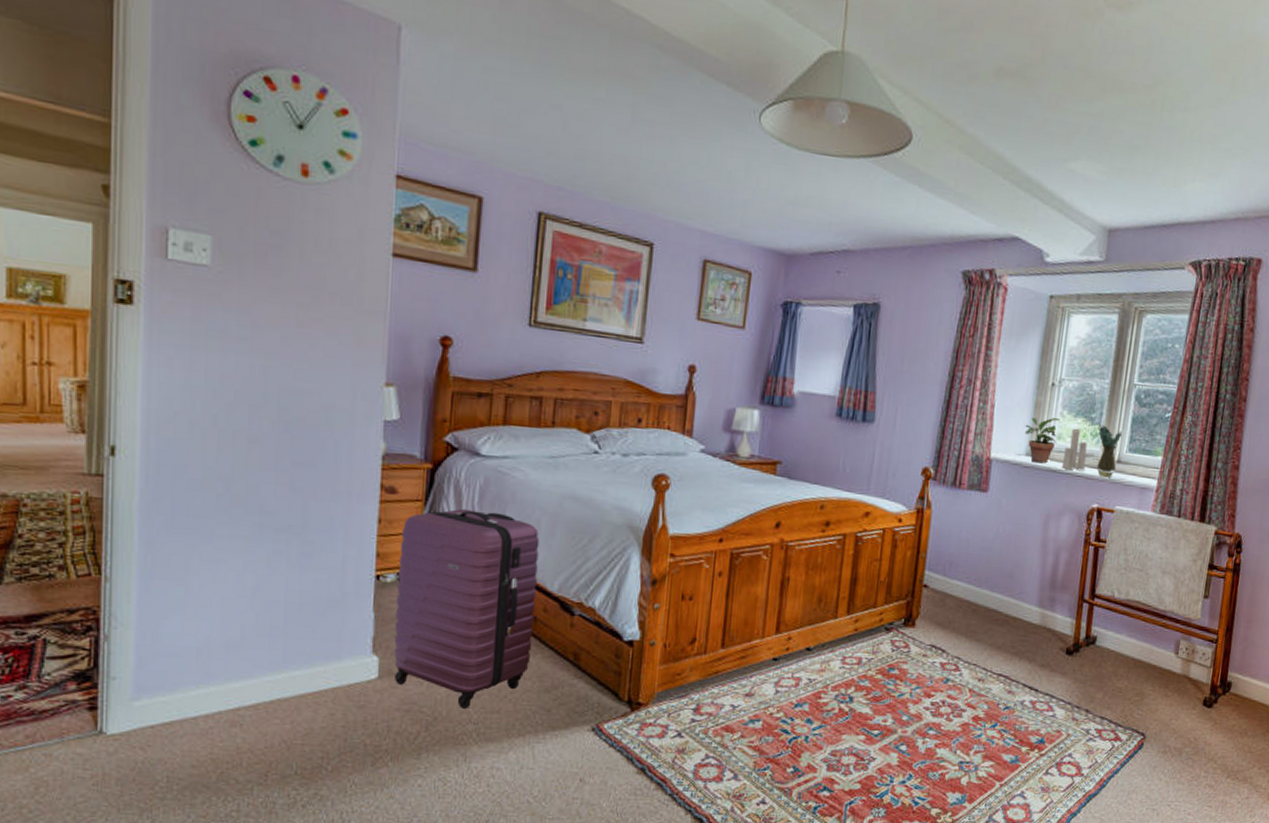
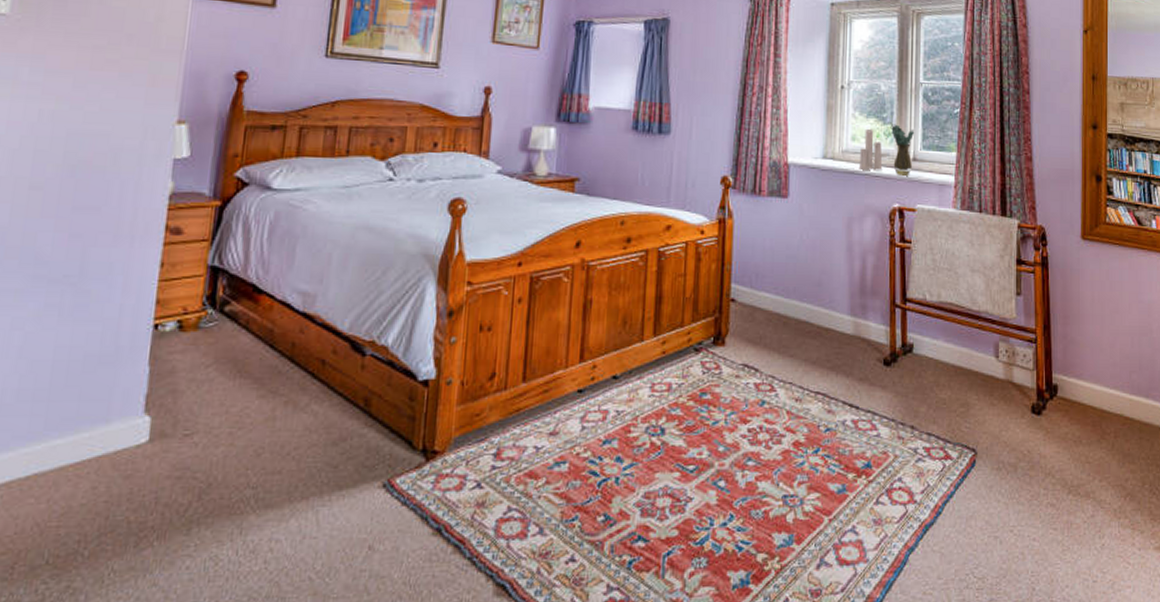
suitcase: present [394,508,540,709] -> none [167,246,331,471]
potted plant: present [1025,417,1061,464] -> none [819,119,853,166]

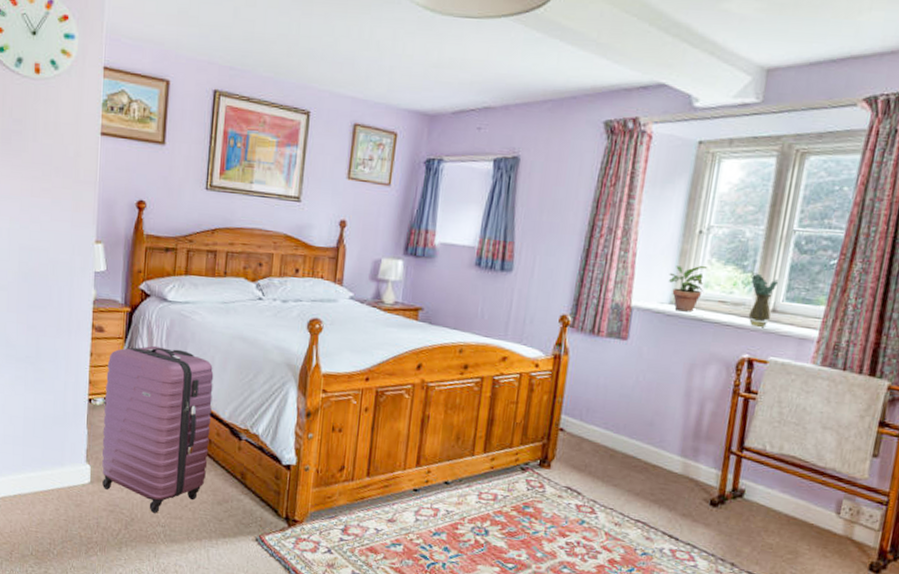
suitcase: none [167,246,331,471] -> present [102,345,214,513]
potted plant: none [819,119,853,166] -> present [669,265,708,312]
candle: present [858,124,883,170] -> none [708,272,738,320]

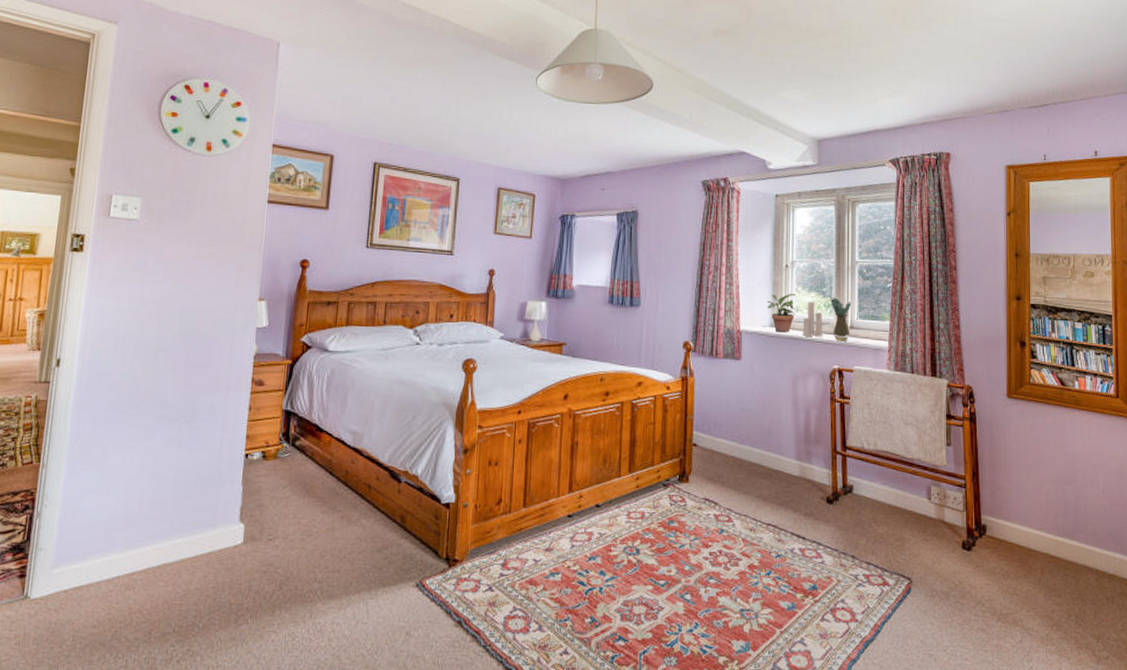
suitcase: present [102,345,214,513] -> none [256,395,374,569]
candle: none [708,272,738,320] -> present [802,297,823,337]

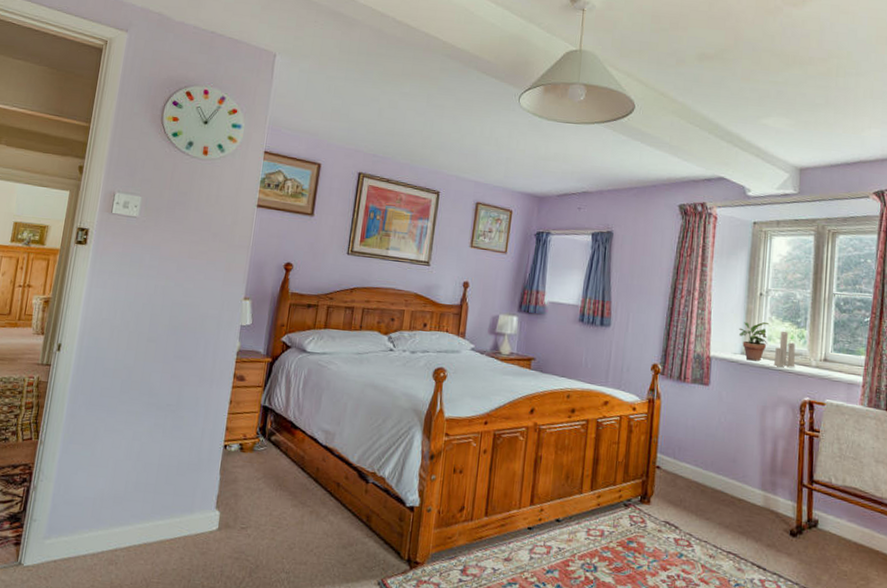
vase: present [829,296,852,342] -> none [804,327,827,375]

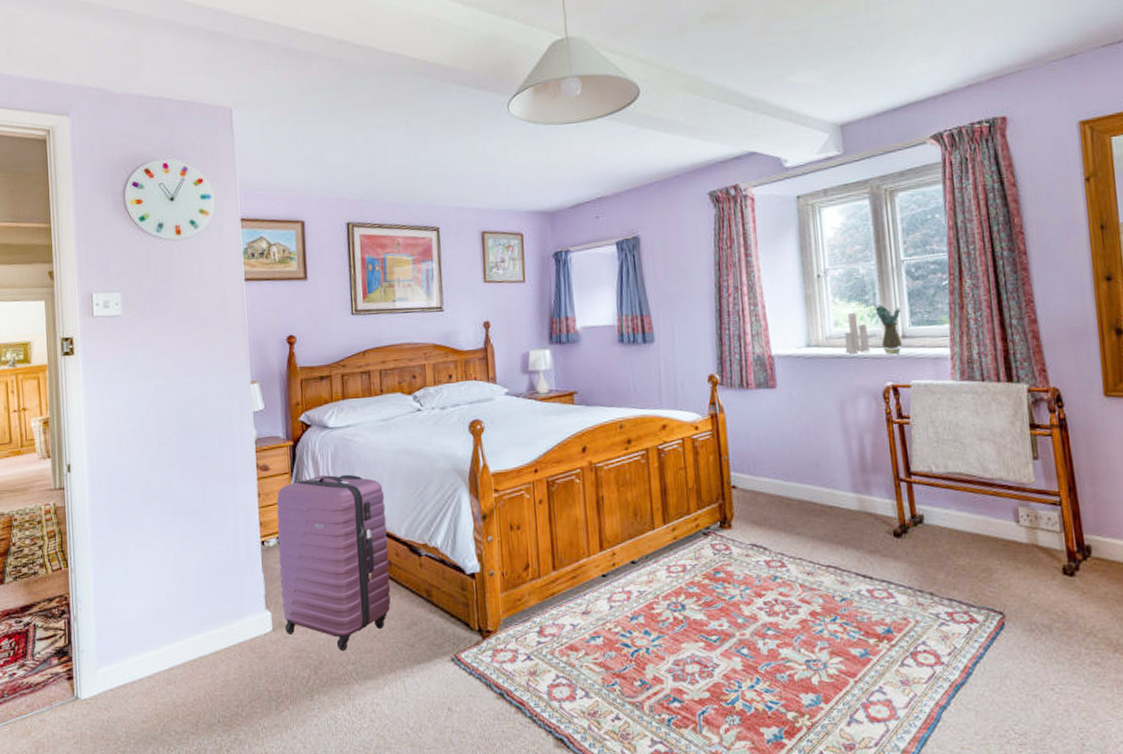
suitcase: none [230,393,346,559] -> present [276,474,391,651]
potted plant: present [739,321,770,361] -> none [799,306,834,352]
vase: none [804,327,827,375] -> present [873,304,903,355]

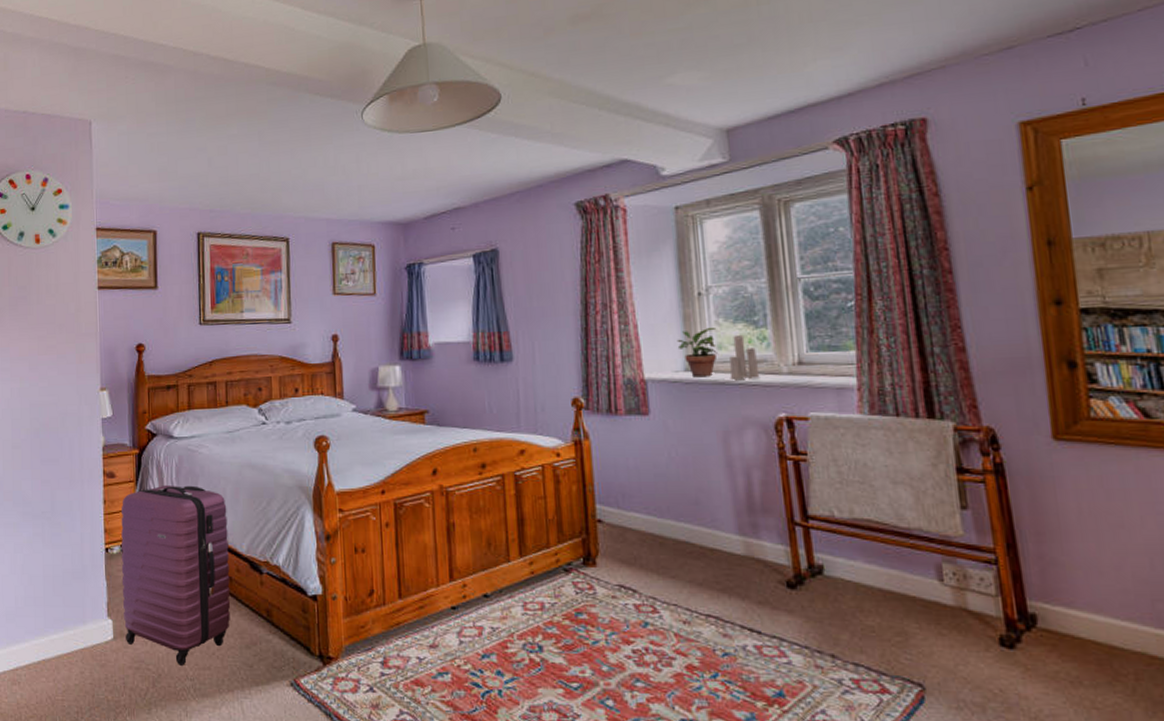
potted plant: none [799,306,834,352] -> present [677,327,718,377]
vase: present [873,304,903,355] -> none [764,325,799,383]

